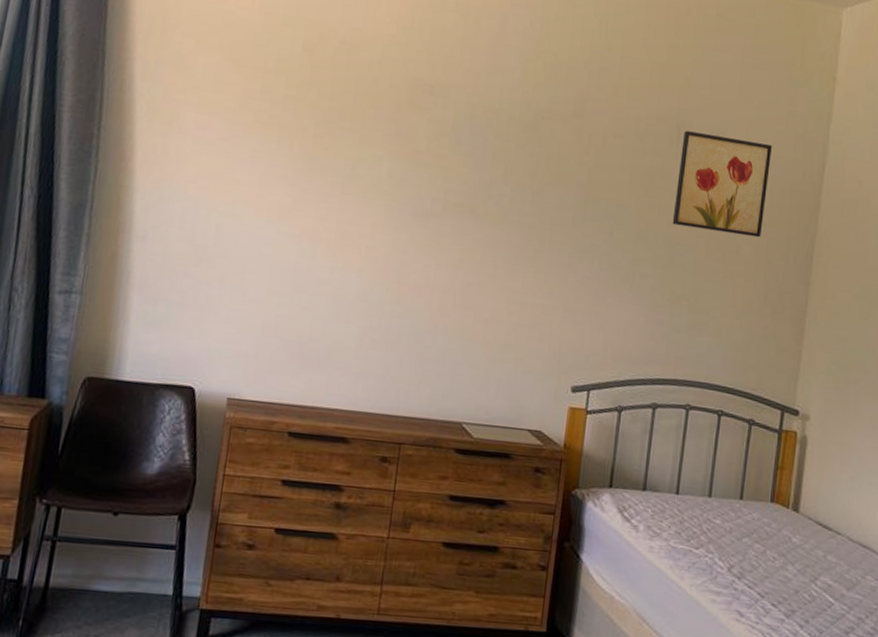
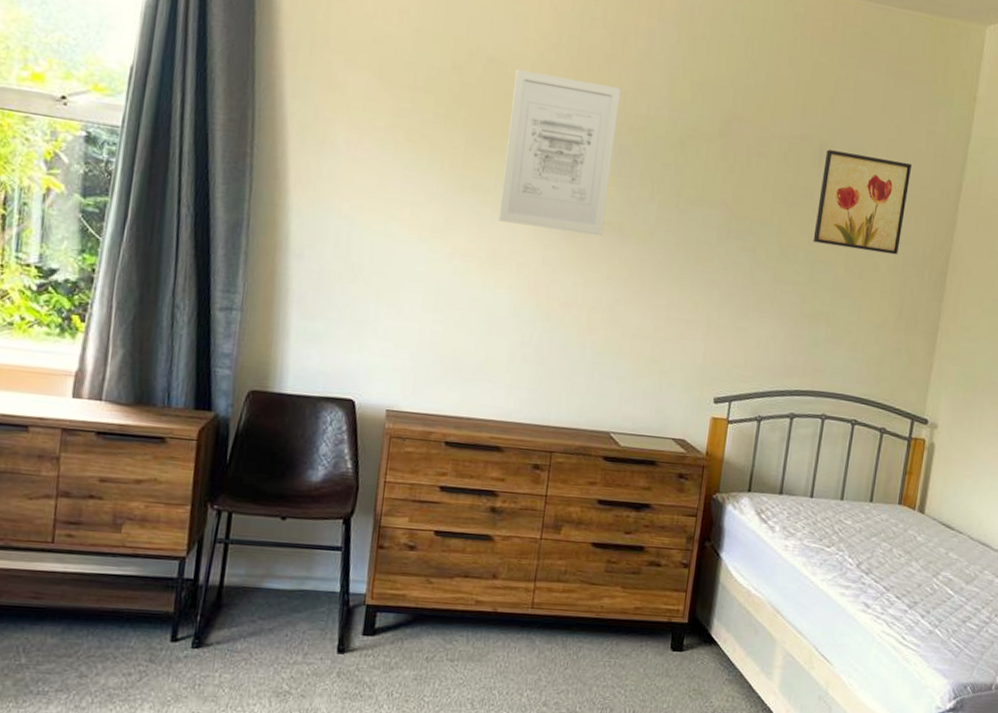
wall art: none [348,50,474,218] -> present [498,68,621,237]

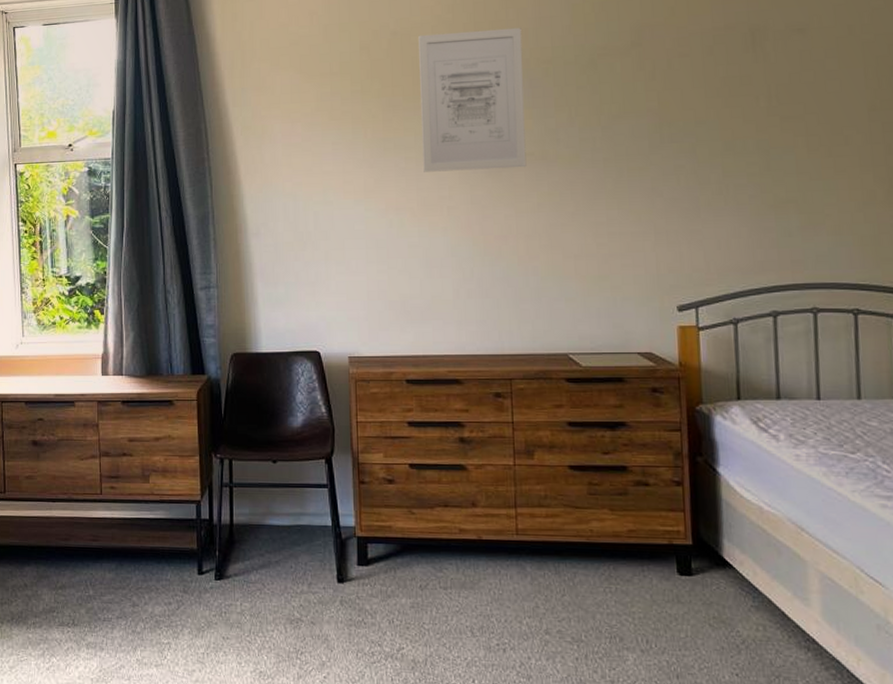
wall art: present [813,149,912,255] -> none [759,25,874,129]

